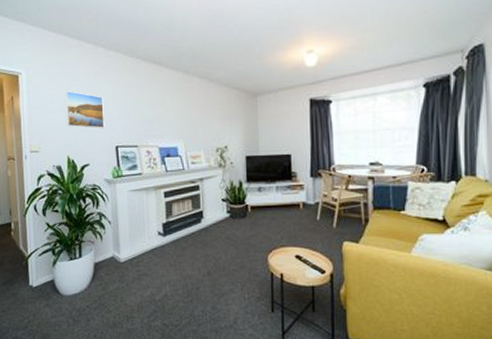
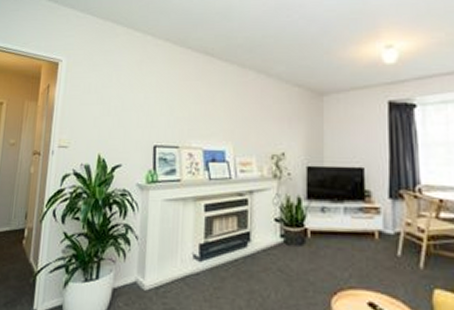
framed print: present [65,91,105,129] -> none [102,81,146,125]

